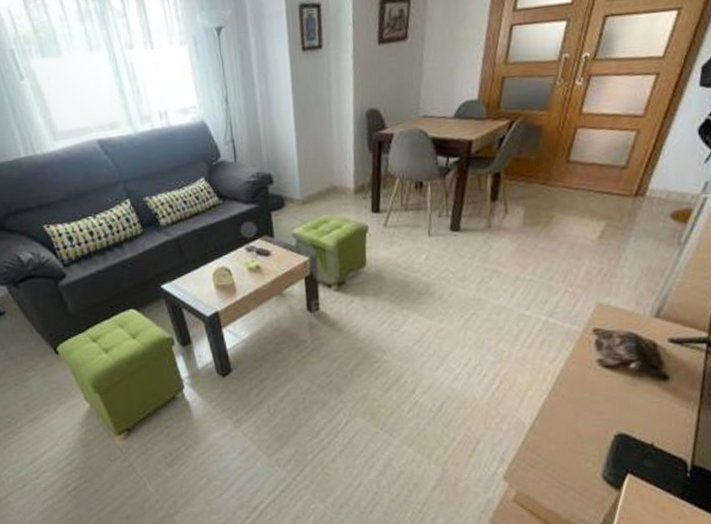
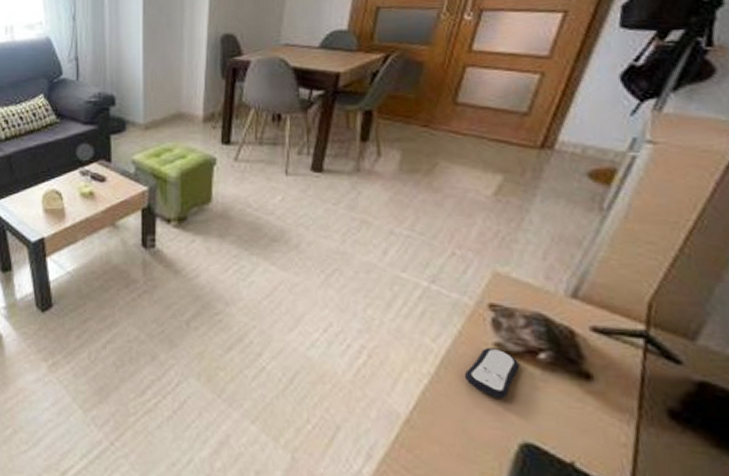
remote control: none [574,363,616,403] -> present [464,347,520,399]

